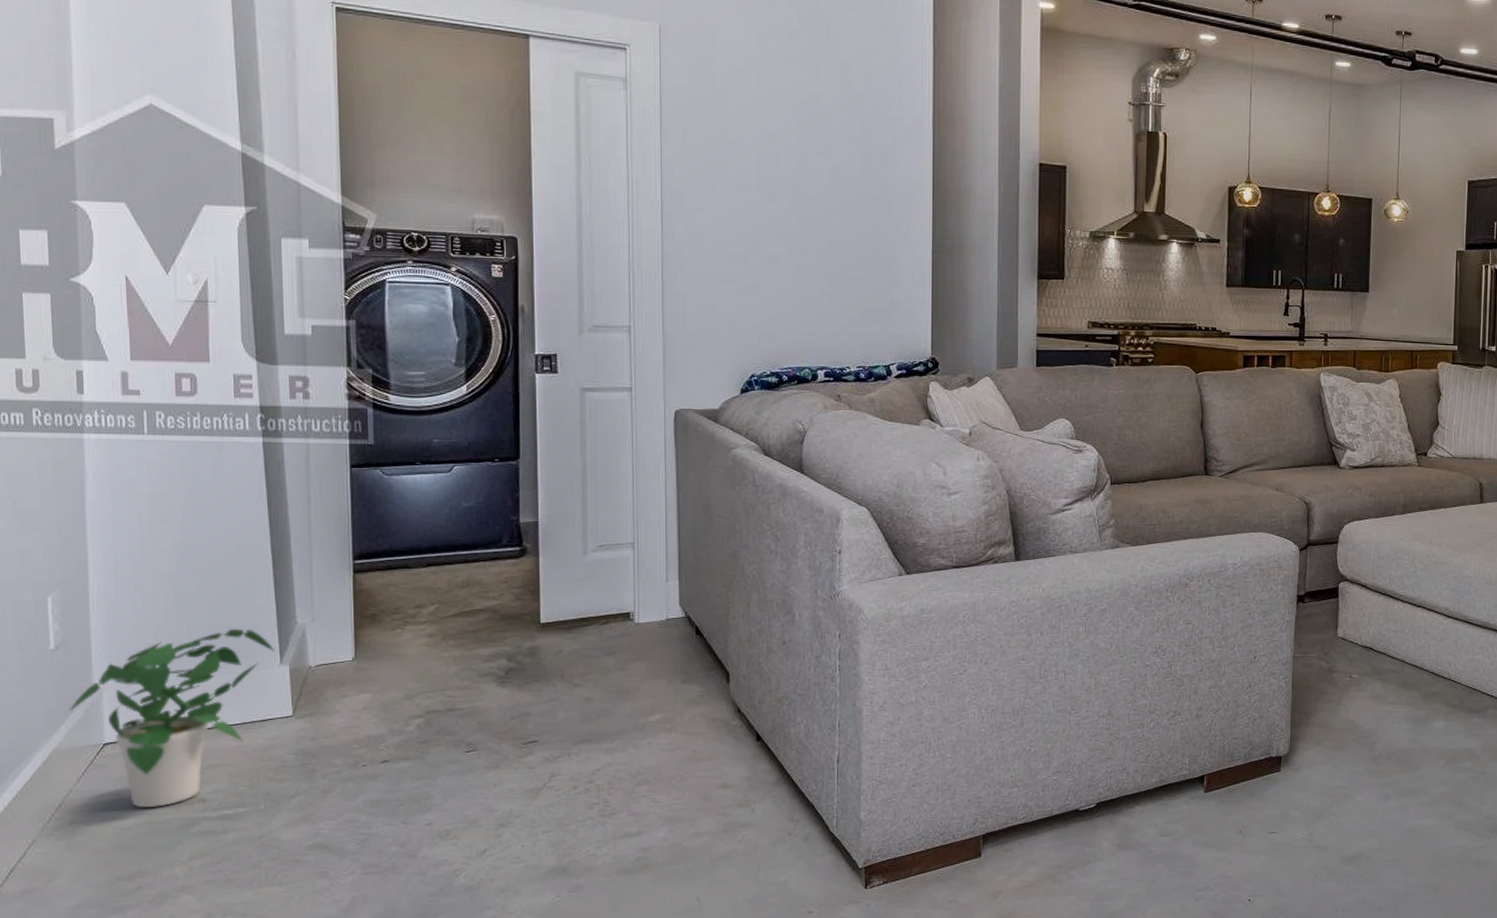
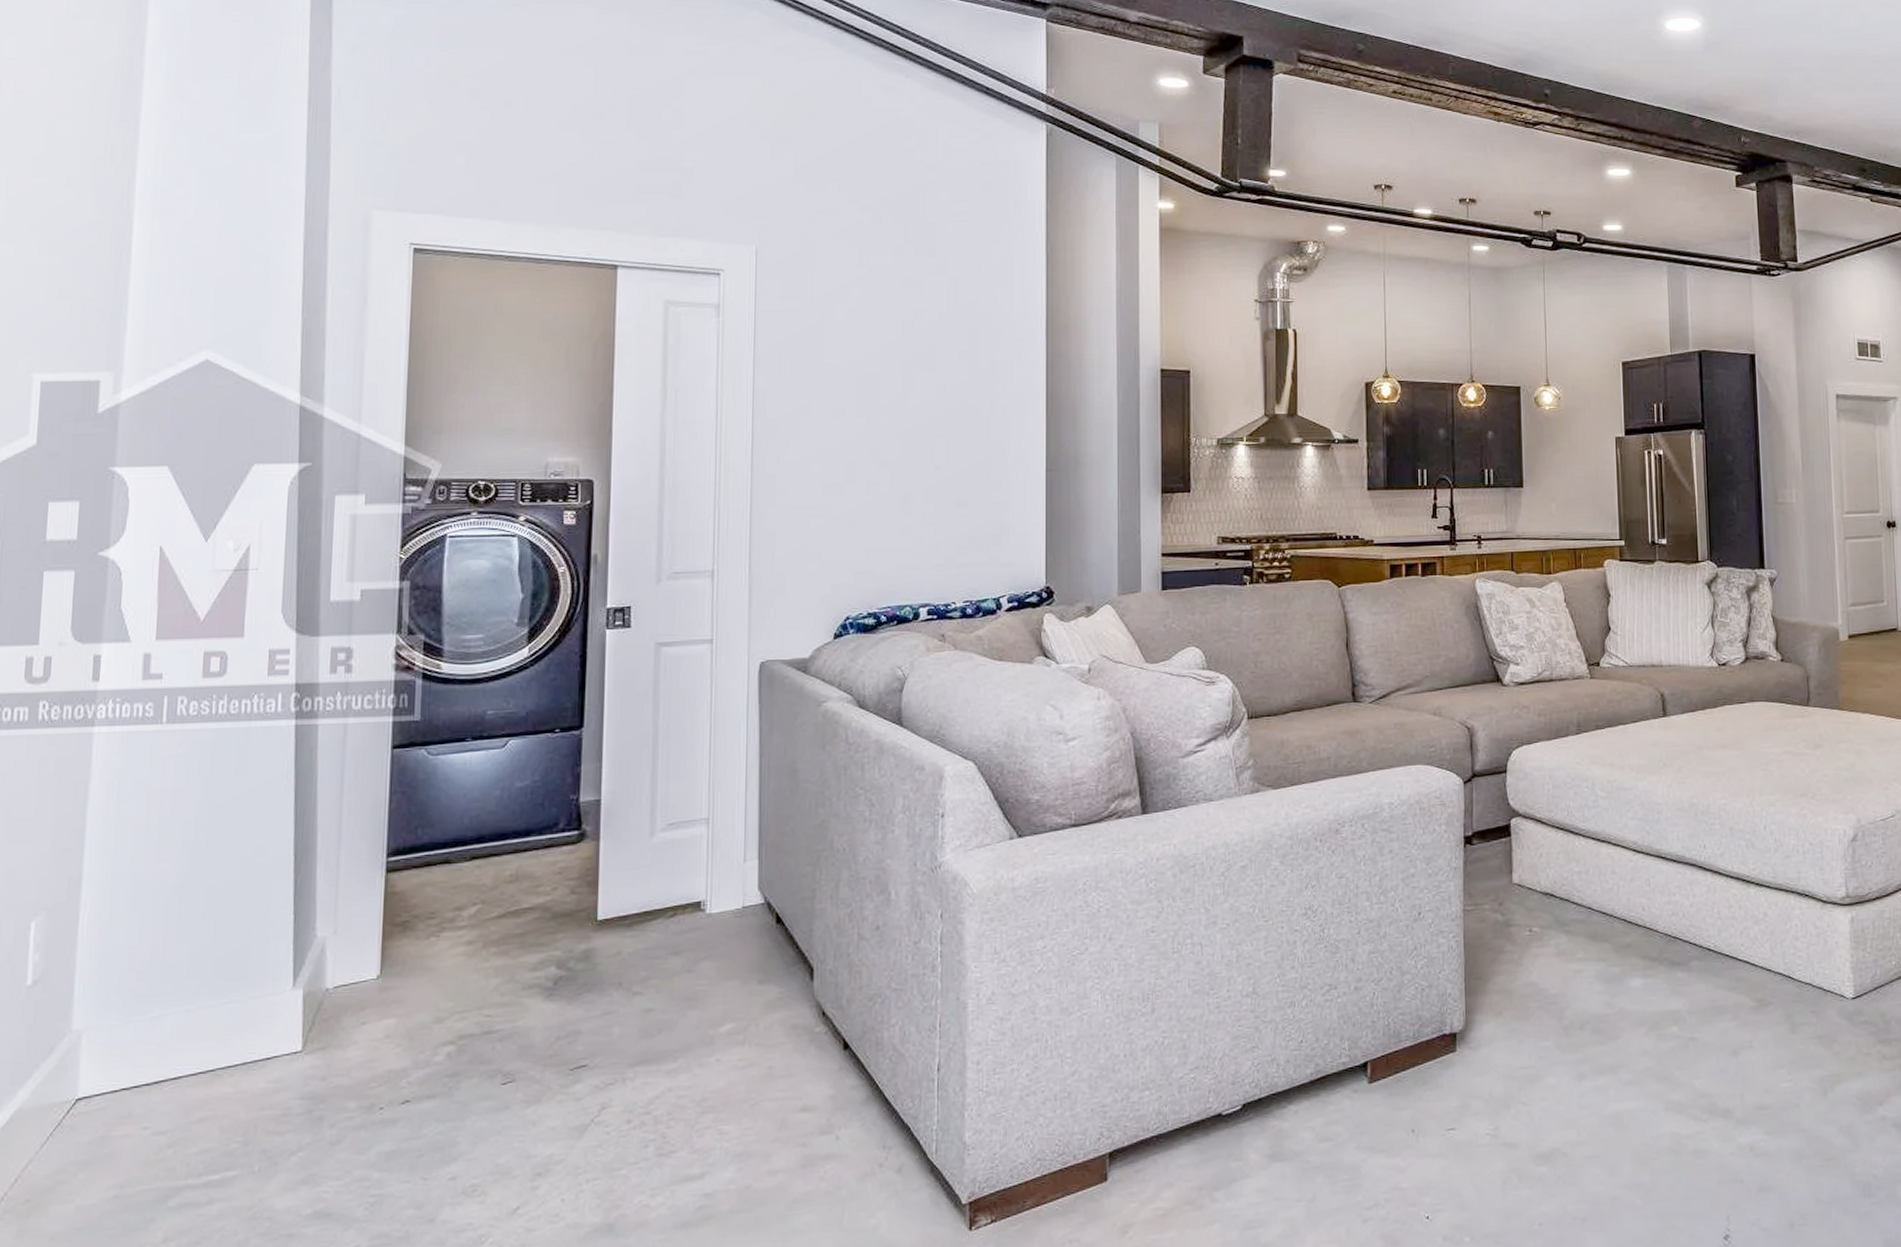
potted plant: present [68,628,275,808] -> none [38,947,288,1178]

